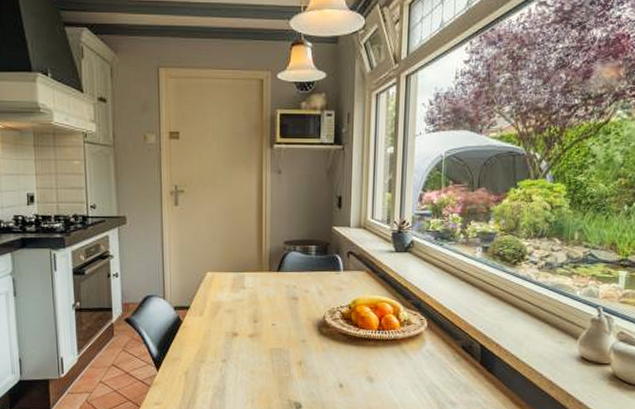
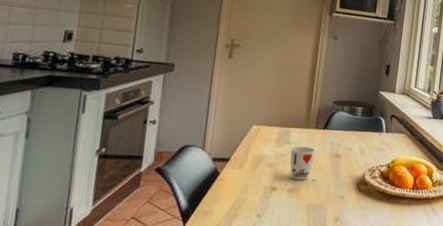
cup: none [247,291,272,325] -> present [290,146,316,180]

